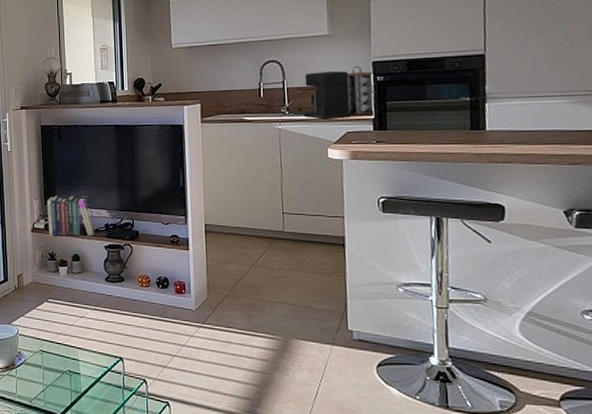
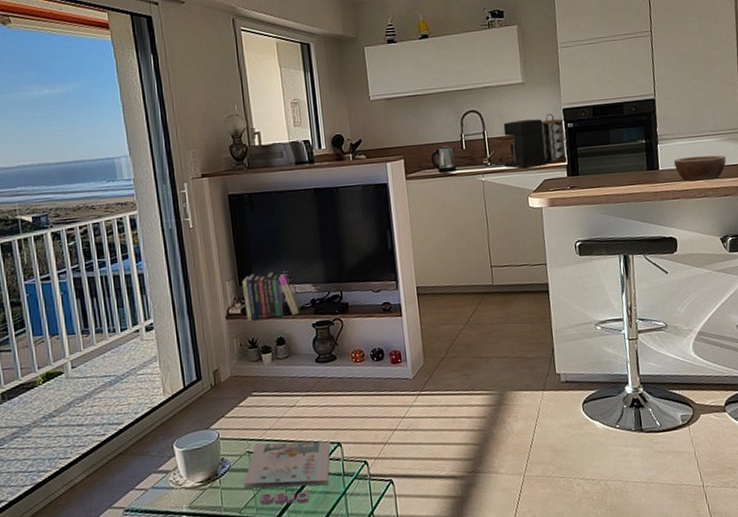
magazine: none [35,345,114,407] -> present [243,441,331,505]
kettle: none [227,93,254,119] -> present [430,145,457,174]
bowl: none [505,118,576,145] -> present [673,155,726,182]

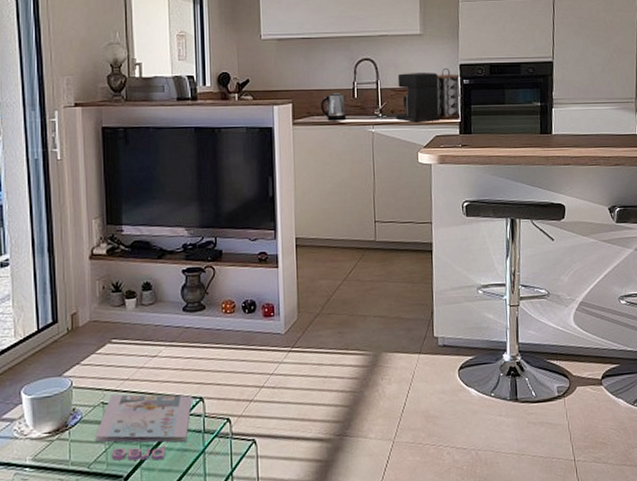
books: present [241,271,302,322] -> none [109,212,172,264]
bowl: present [673,155,726,182] -> none [567,123,619,148]

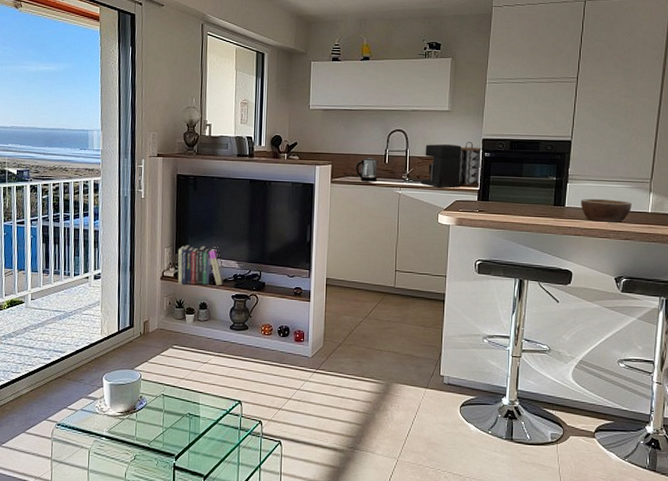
magazine: present [95,394,192,461] -> none [155,389,233,447]
books: none [109,212,172,264] -> present [177,244,225,286]
bowl: none [567,123,619,148] -> present [580,198,632,223]

